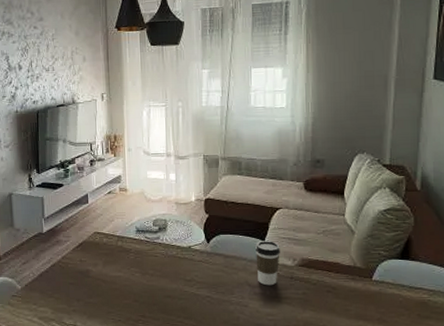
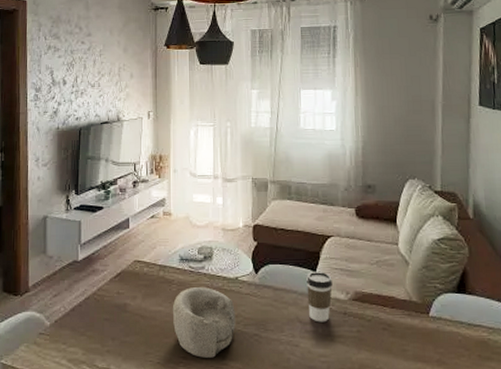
decorative bowl: none [130,255,189,316] -> present [172,287,236,358]

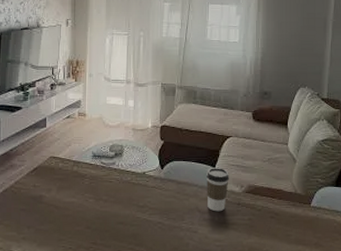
decorative bowl: present [172,287,236,358] -> none [84,181,142,243]

